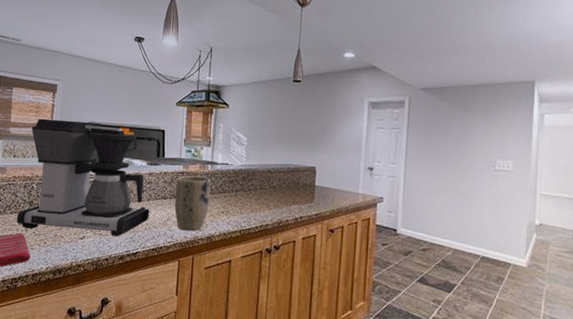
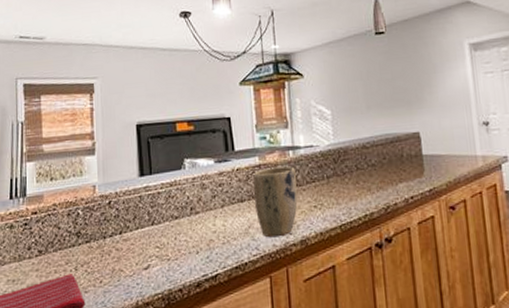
coffee maker: present [16,118,149,236] -> none [62,122,226,267]

